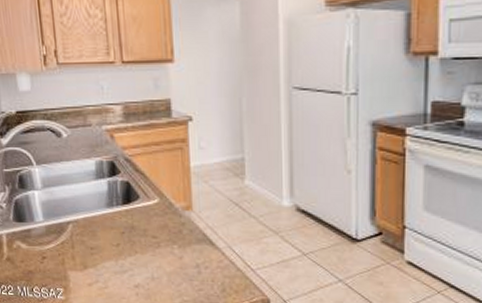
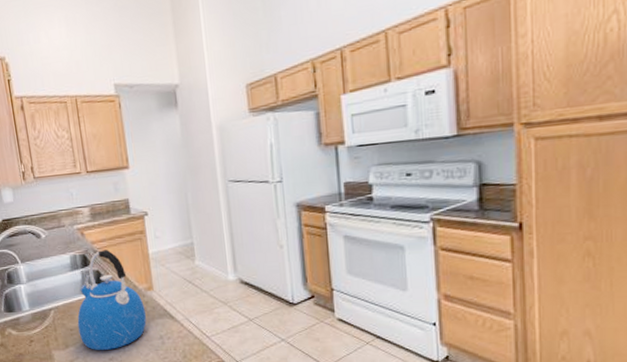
kettle: none [99,157,181,275] -> present [77,249,147,350]

